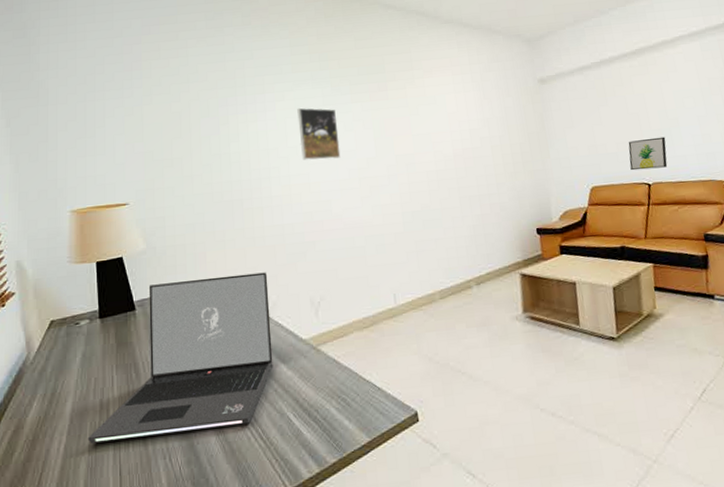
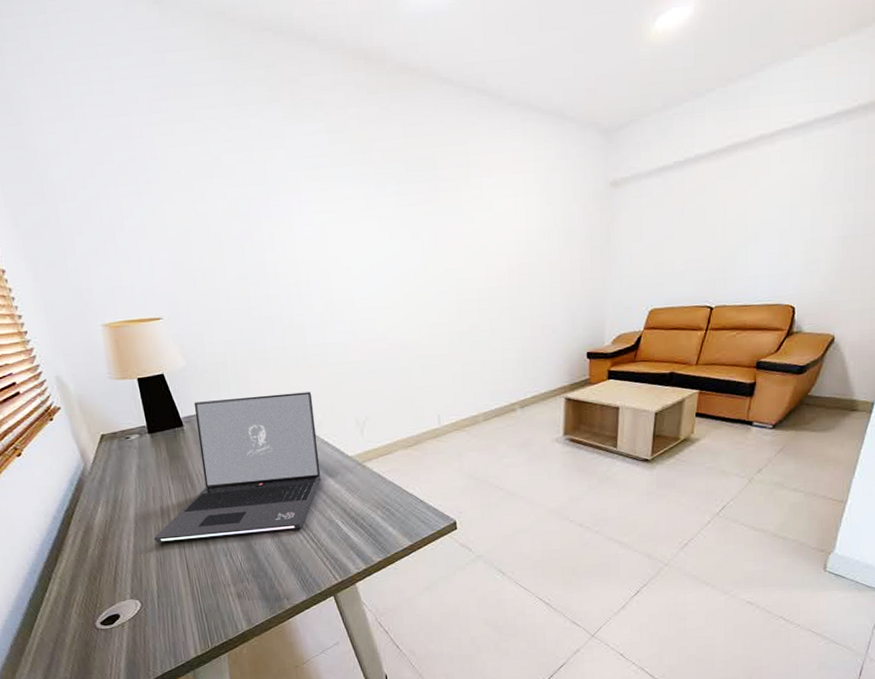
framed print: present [297,107,341,160] -> none [337,211,386,274]
wall art: present [628,136,668,171] -> none [695,254,739,292]

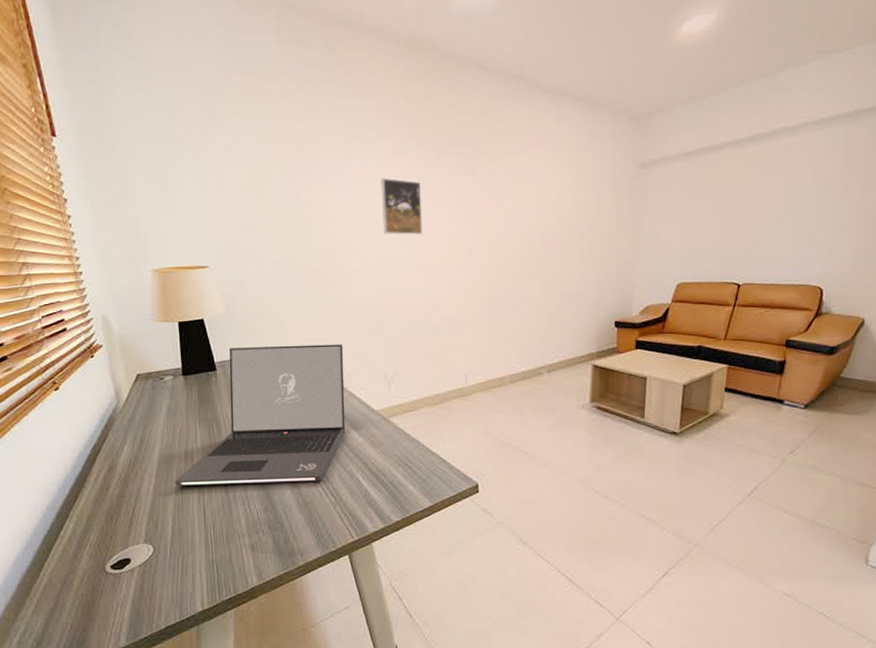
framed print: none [337,211,386,274] -> present [381,177,423,235]

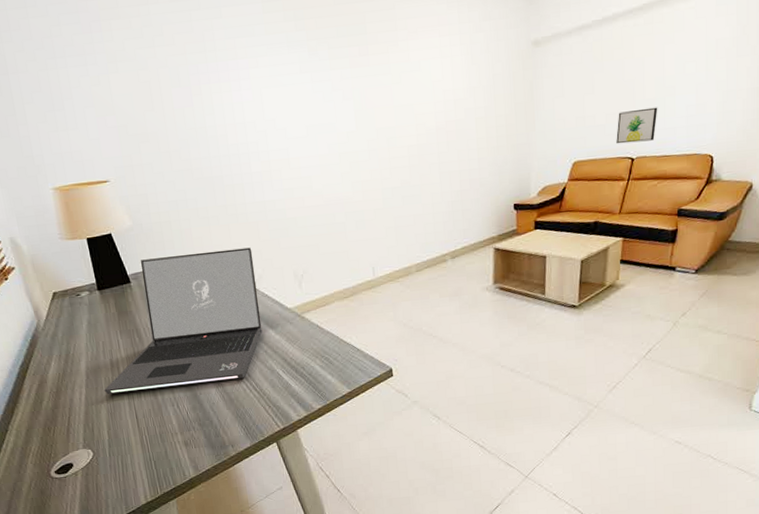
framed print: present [381,177,423,235] -> none [273,75,320,135]
wall art: none [722,235,765,269] -> present [616,107,658,144]

